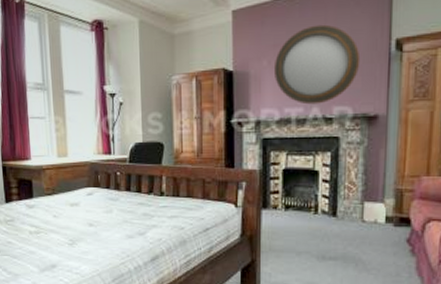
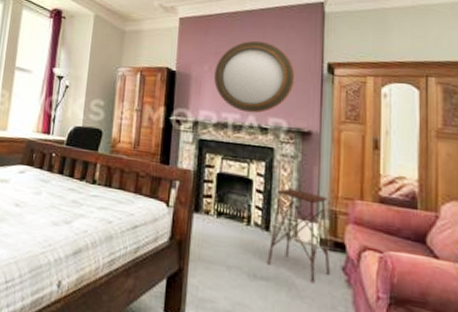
side table: none [335,174,396,257] -> present [267,188,331,284]

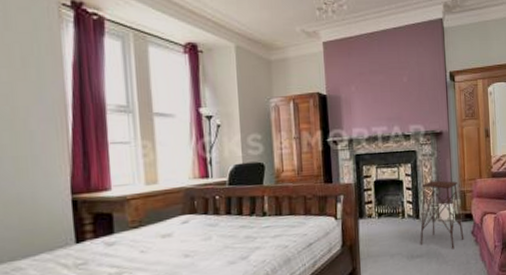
home mirror: present [214,40,295,114] -> none [361,58,427,124]

